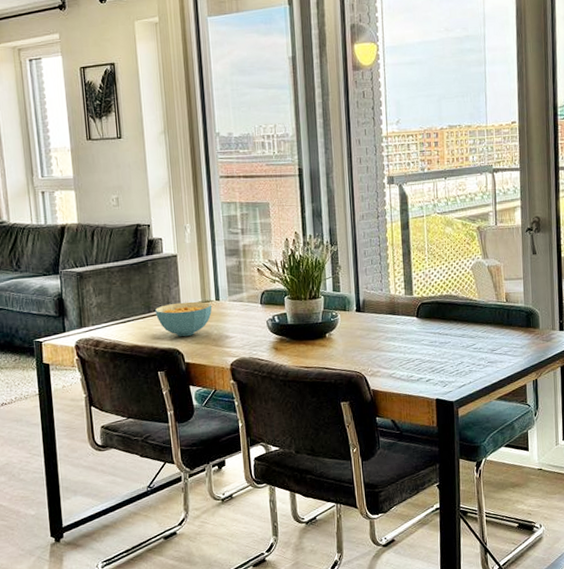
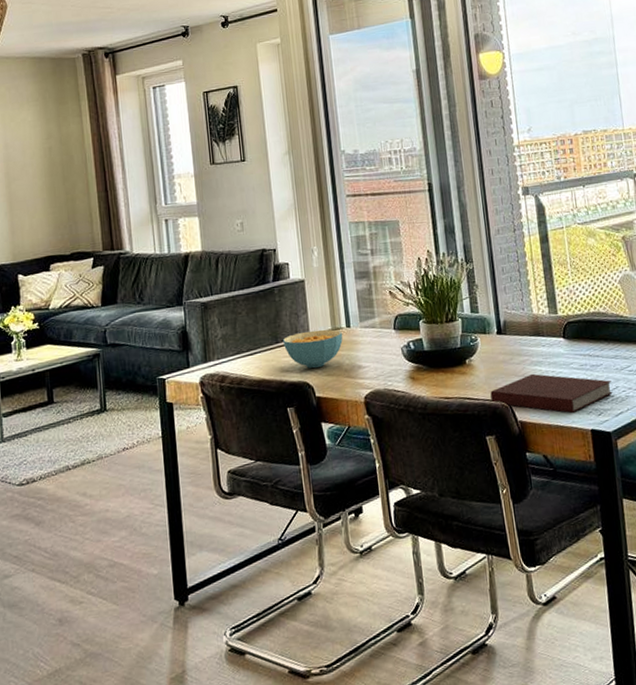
notebook: none [347,348,458,384] -> present [490,373,613,413]

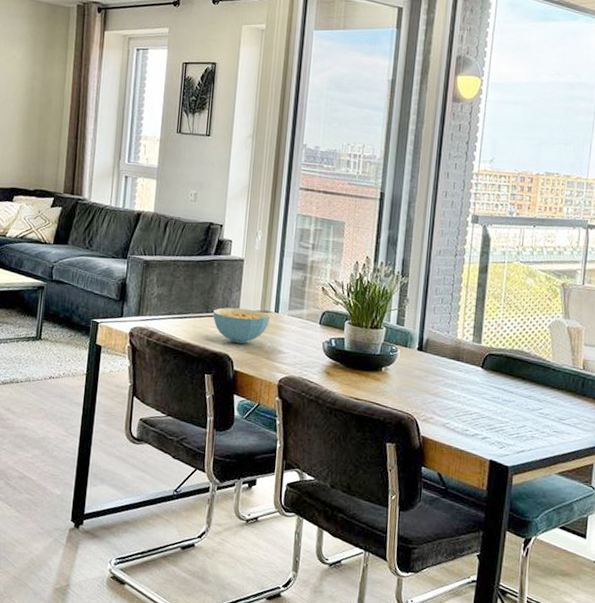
notebook: present [490,373,613,413] -> none [398,394,520,440]

